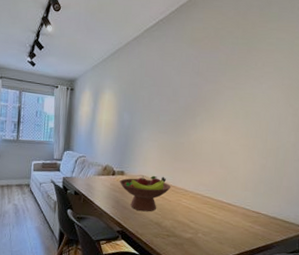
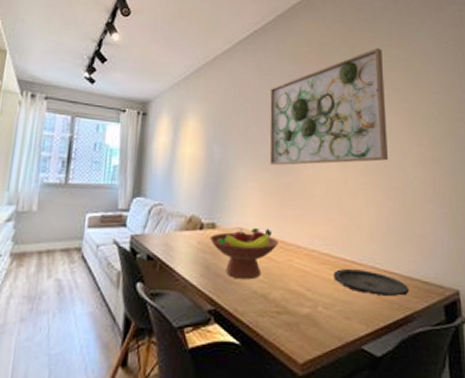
wall art: none [166,31,271,130] -> present [269,47,389,166]
plate: none [212,208,272,231] -> present [333,269,410,296]

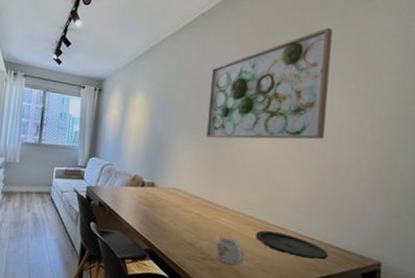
fruit bowl: present [209,227,279,280] -> none [149,188,208,230]
mug: none [292,283,325,316] -> present [215,237,245,265]

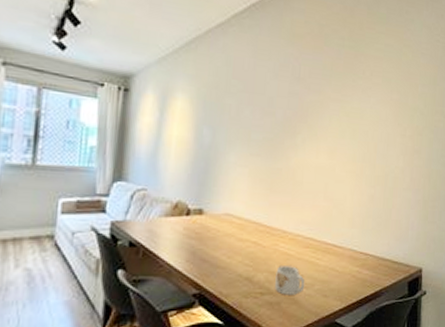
wall art: present [205,27,333,140] -> none [260,34,379,152]
plate: present [255,230,329,260] -> none [315,252,381,275]

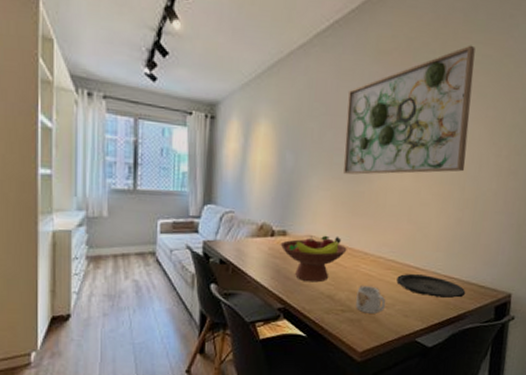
fruit bowl: none [196,213,266,264] -> present [280,235,347,283]
wall art: none [260,34,379,152] -> present [342,45,476,175]
plate: none [315,252,381,275] -> present [396,274,466,298]

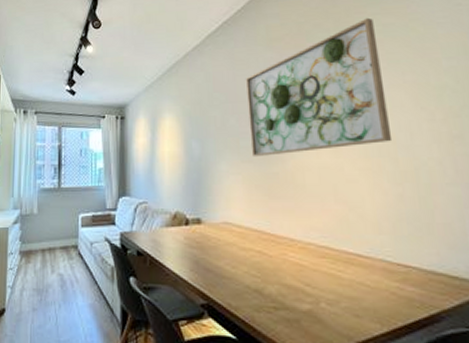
fruit bowl: present [280,235,347,283] -> none [196,221,269,275]
mug: present [356,286,386,314] -> none [289,278,328,312]
plate: present [396,274,466,298] -> none [335,263,433,293]

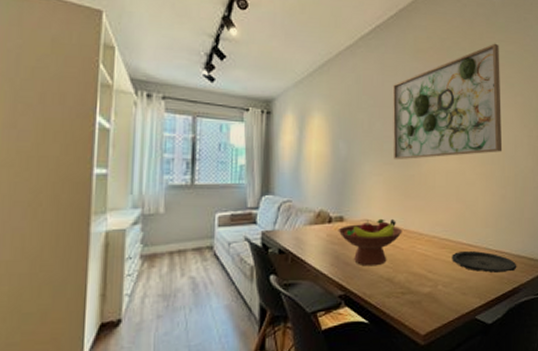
fruit bowl: none [196,221,269,275] -> present [338,218,402,266]
plate: none [335,263,433,293] -> present [452,251,517,273]

